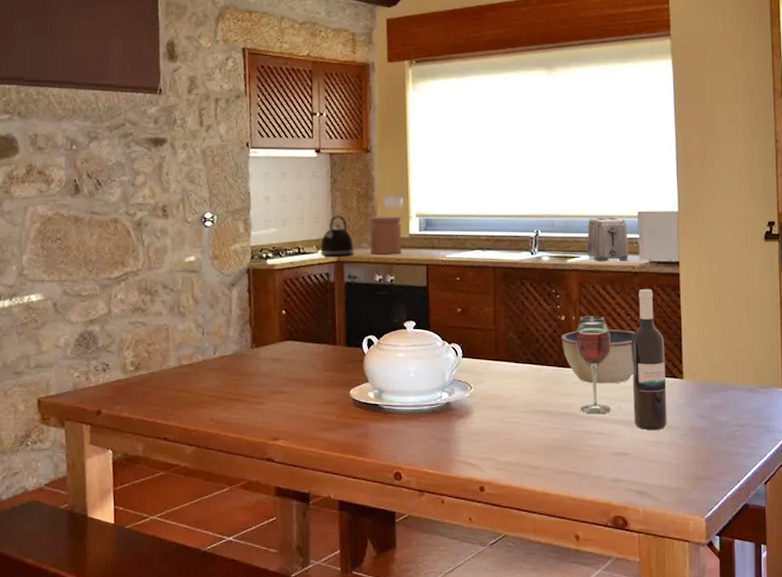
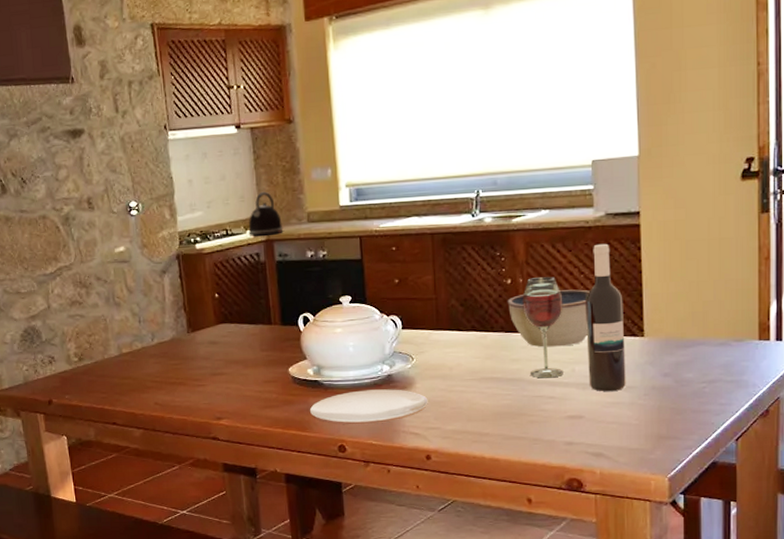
plate: none [367,416,484,452] -> present [309,389,428,425]
jar: present [369,216,402,255] -> none [296,188,333,231]
toaster: present [586,217,629,262] -> none [533,168,581,219]

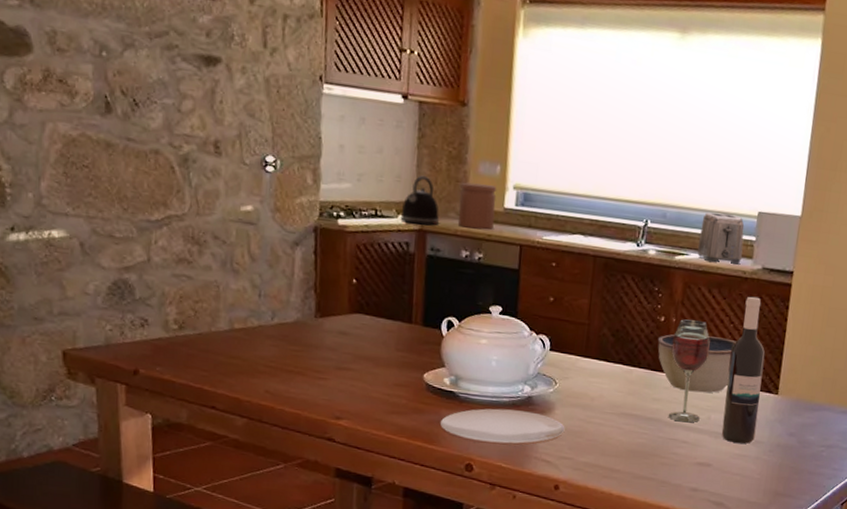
jar: none [296,188,333,231] -> present [458,182,496,230]
toaster: none [533,168,581,219] -> present [697,212,745,264]

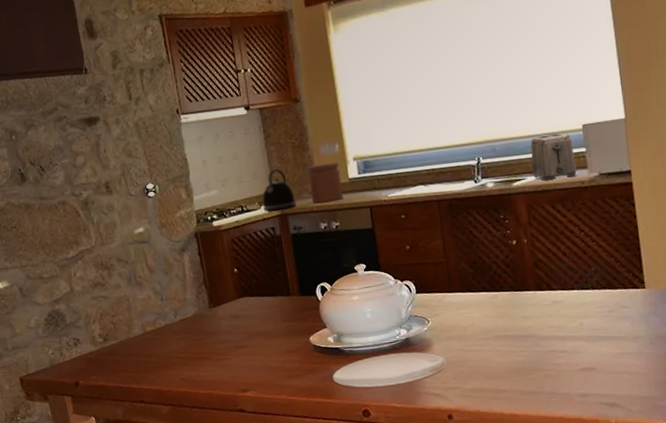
bowl: present [657,334,736,393] -> none [515,246,593,303]
wineglass: present [668,319,711,423] -> none [528,236,573,334]
wine bottle: present [721,296,765,444] -> none [586,202,632,343]

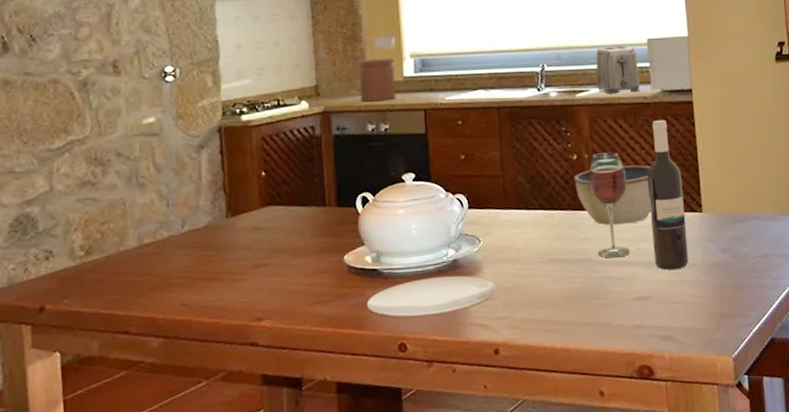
kettle: present [263,168,297,212] -> none [303,59,342,108]
bowl: none [515,246,593,303] -> present [574,165,651,225]
wineglass: none [528,236,573,334] -> present [588,152,630,258]
wine bottle: none [586,202,632,343] -> present [646,119,689,270]

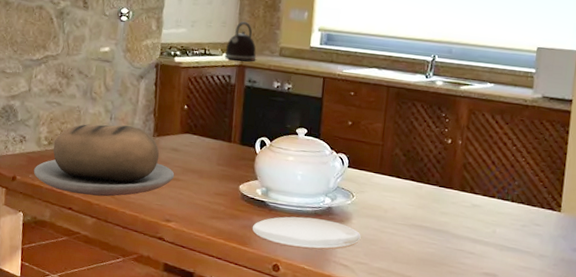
bread: none [68,210,261,312] -> present [33,124,175,197]
kettle: none [303,59,342,108] -> present [224,21,257,62]
jar: present [358,58,396,102] -> none [271,26,304,65]
bowl: present [574,165,651,225] -> none [445,155,519,209]
wineglass: present [588,152,630,258] -> none [455,142,495,236]
toaster: present [595,46,640,94] -> none [480,48,525,94]
wine bottle: present [646,119,689,270] -> none [506,122,547,257]

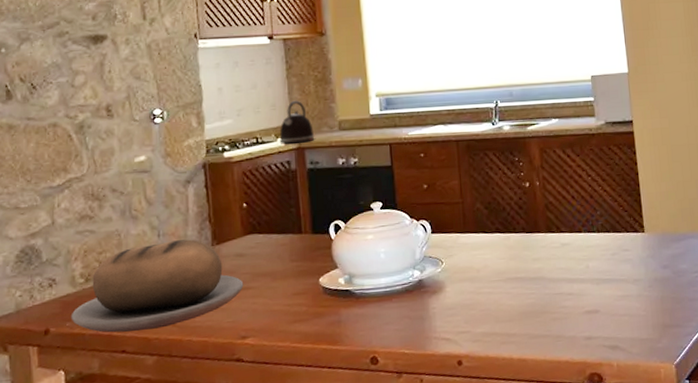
plate: present [252,216,361,251] -> none [340,294,458,335]

